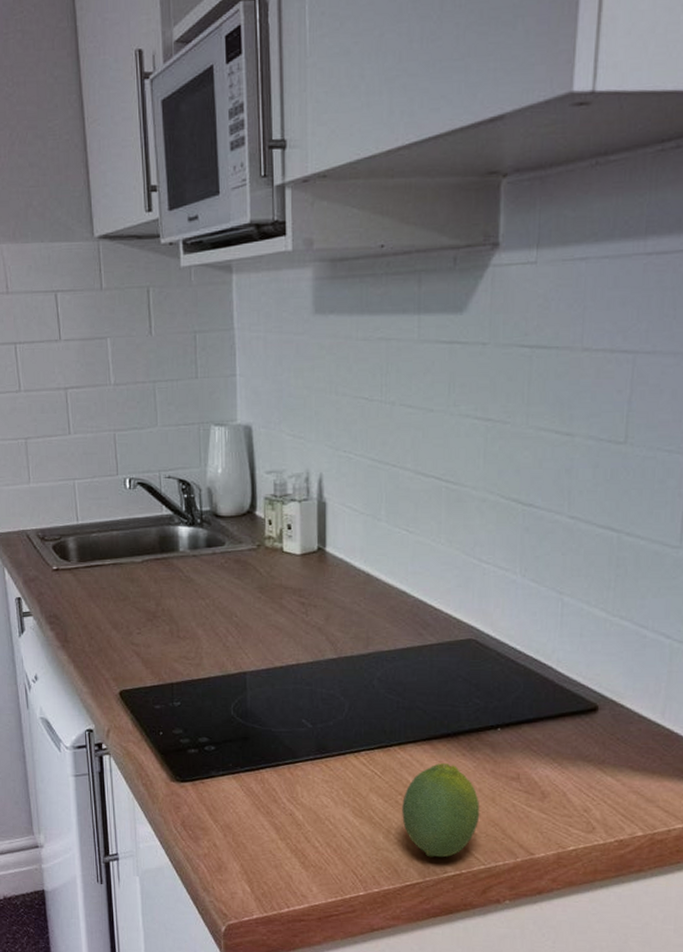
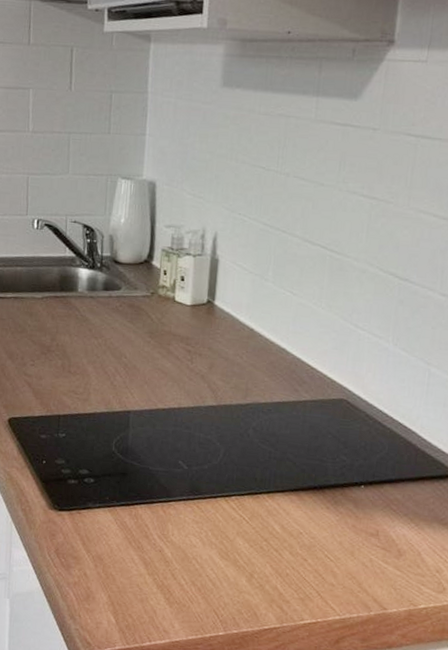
fruit: present [402,763,480,858] -> none [265,514,340,605]

